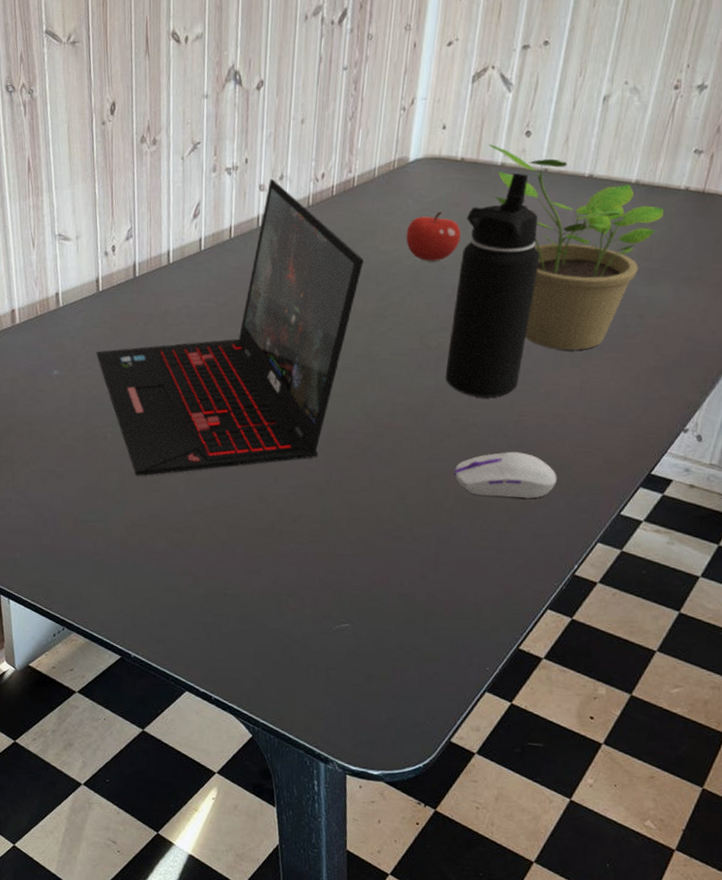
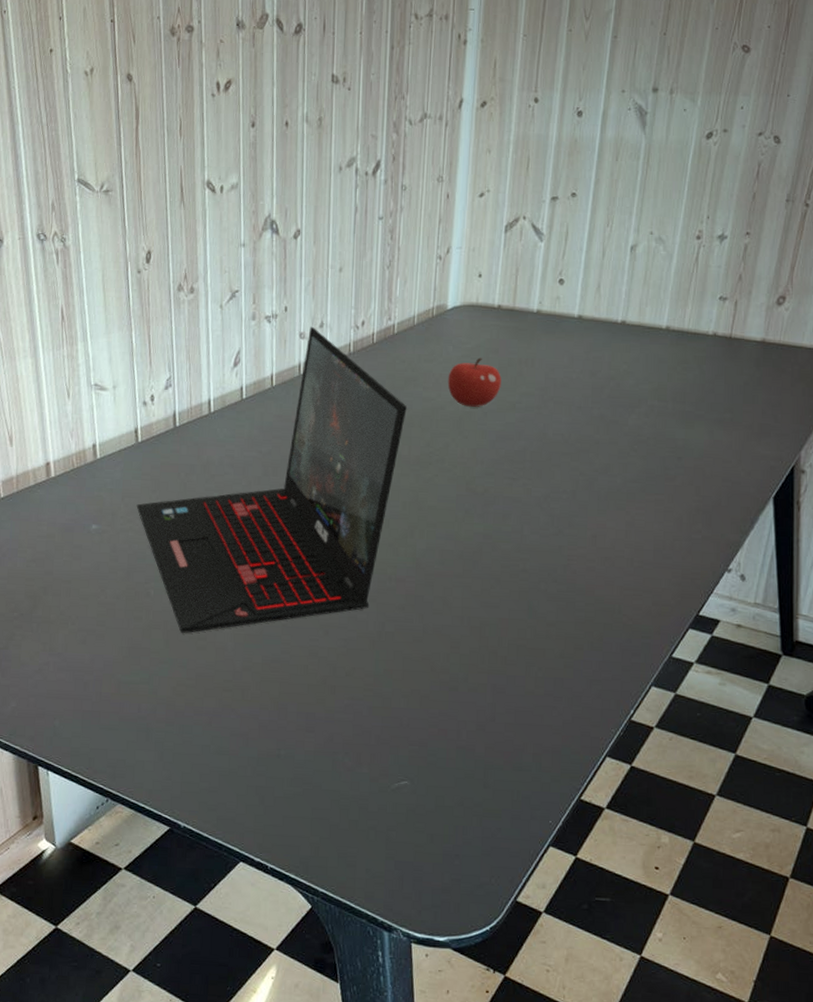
water bottle: present [445,173,540,398] -> none [493,320,579,543]
computer mouse: present [454,451,557,498] -> none [507,596,608,643]
potted plant: present [489,144,664,351] -> none [524,292,694,494]

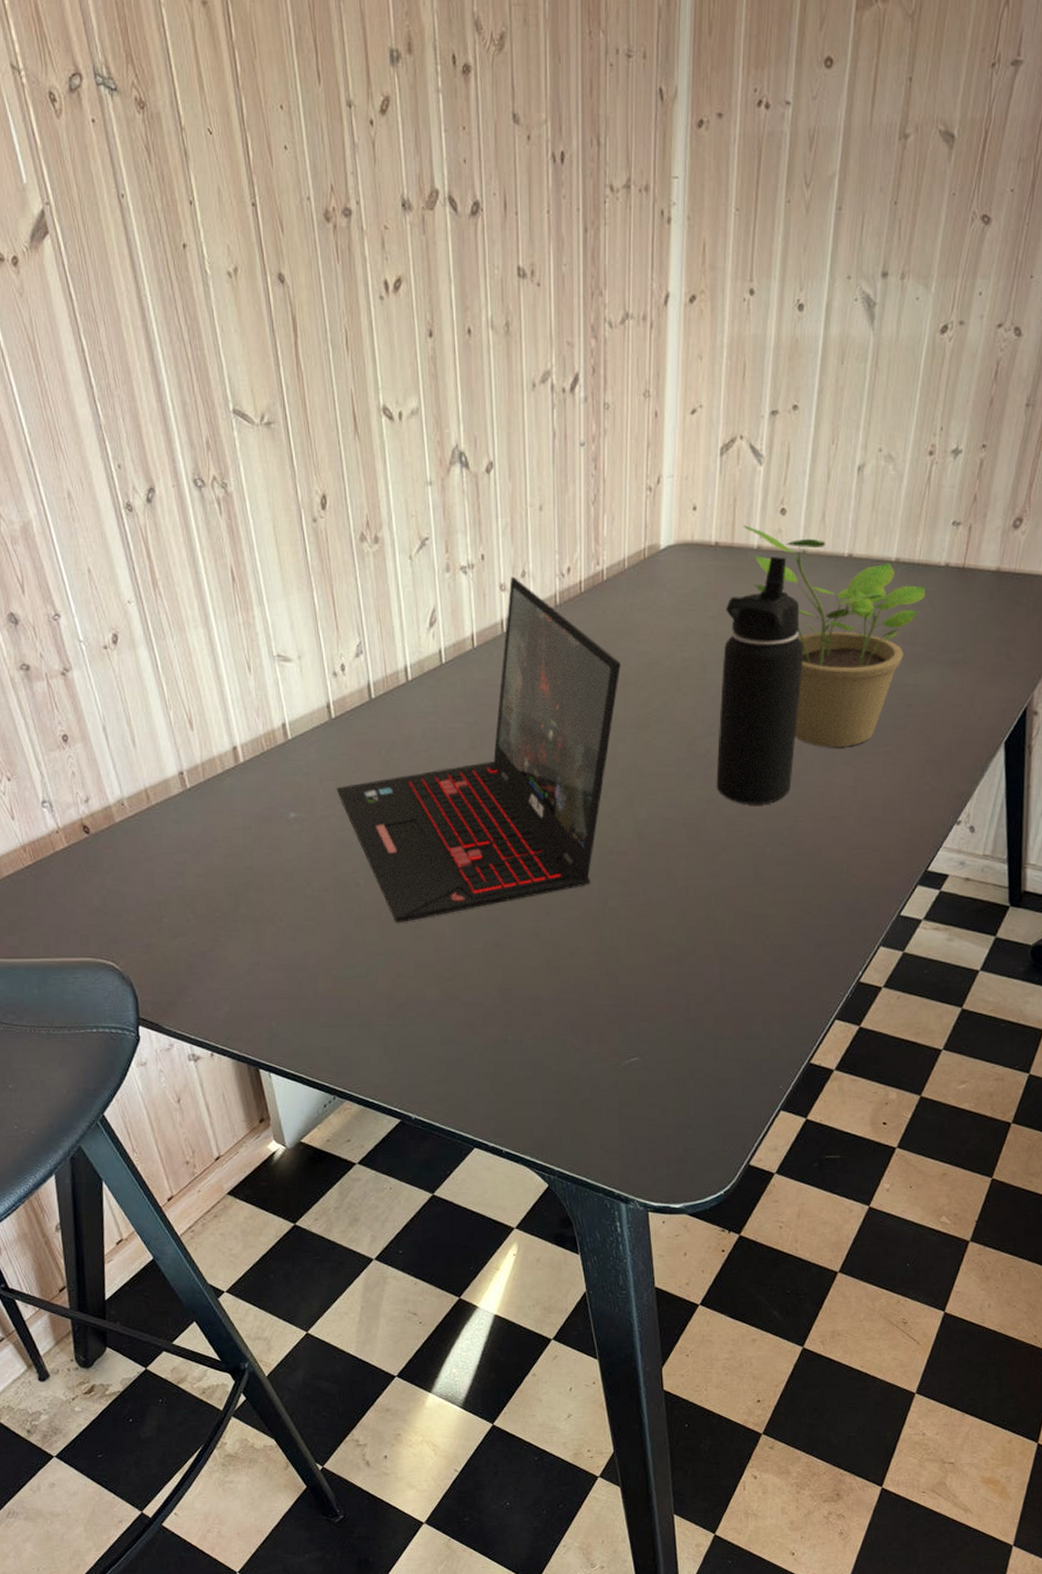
fruit: present [447,358,501,407] -> none [663,604,721,660]
water bottle: none [493,320,579,543] -> present [716,557,804,805]
potted plant: none [524,292,694,494] -> present [743,525,925,748]

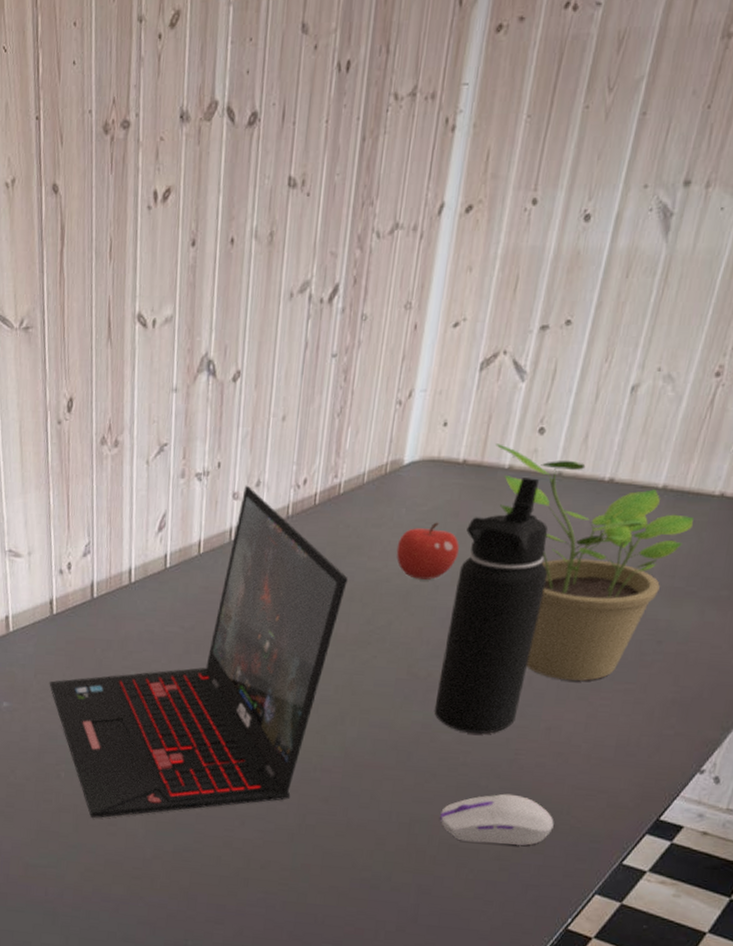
fruit: none [663,604,721,660] -> present [396,522,459,580]
computer mouse: none [733,859,836,909] -> present [440,793,554,846]

